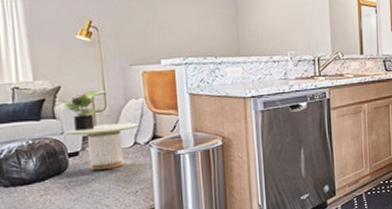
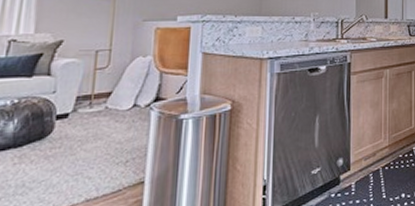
potted plant: present [63,89,105,132] -> none [62,45,112,91]
side table: present [66,123,139,171] -> none [58,82,142,136]

